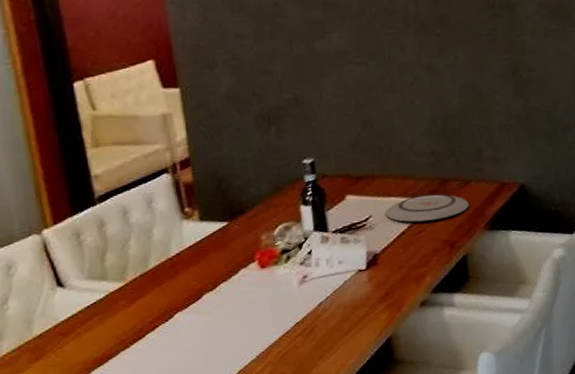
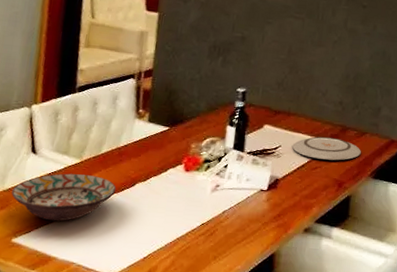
decorative bowl: none [44,296,180,361] -> present [11,173,117,222]

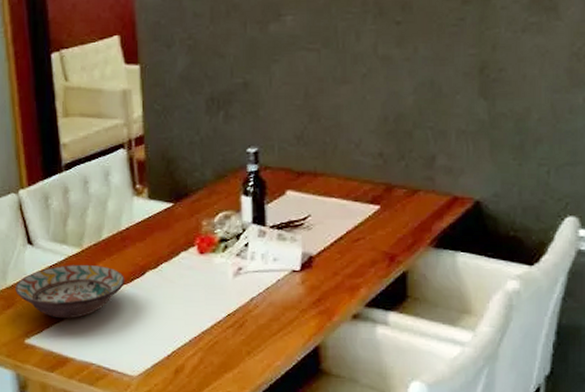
plate: present [292,136,361,161] -> none [325,199,415,229]

